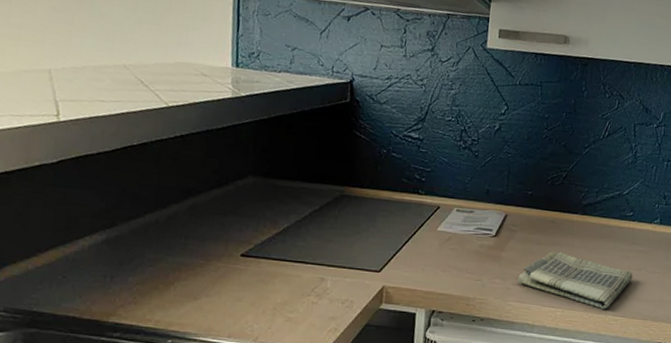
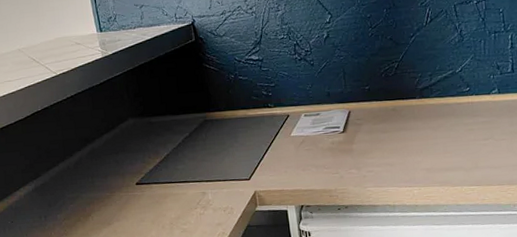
dish towel: present [518,251,633,309] -> none [372,136,481,182]

